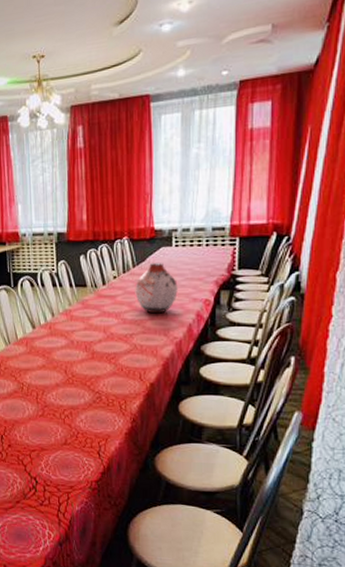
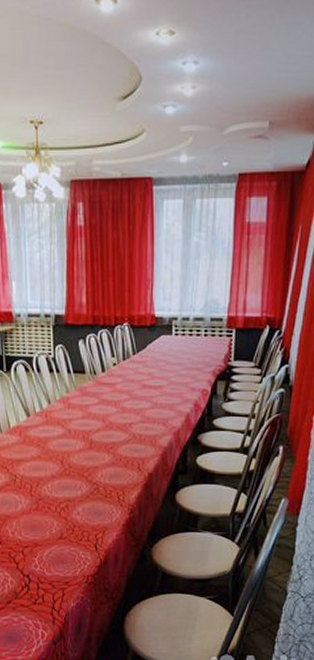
vase: present [135,262,178,314] -> none [135,350,177,403]

